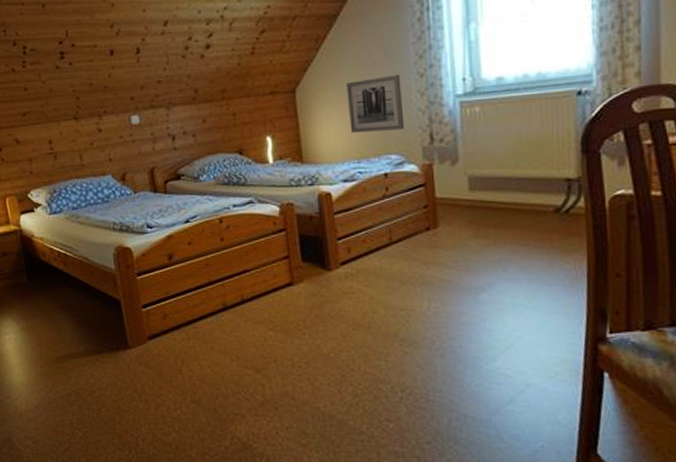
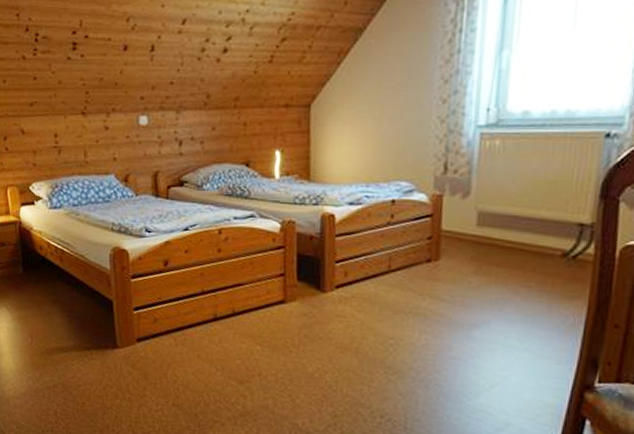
wall art: present [346,74,405,133] -> none [362,98,422,156]

